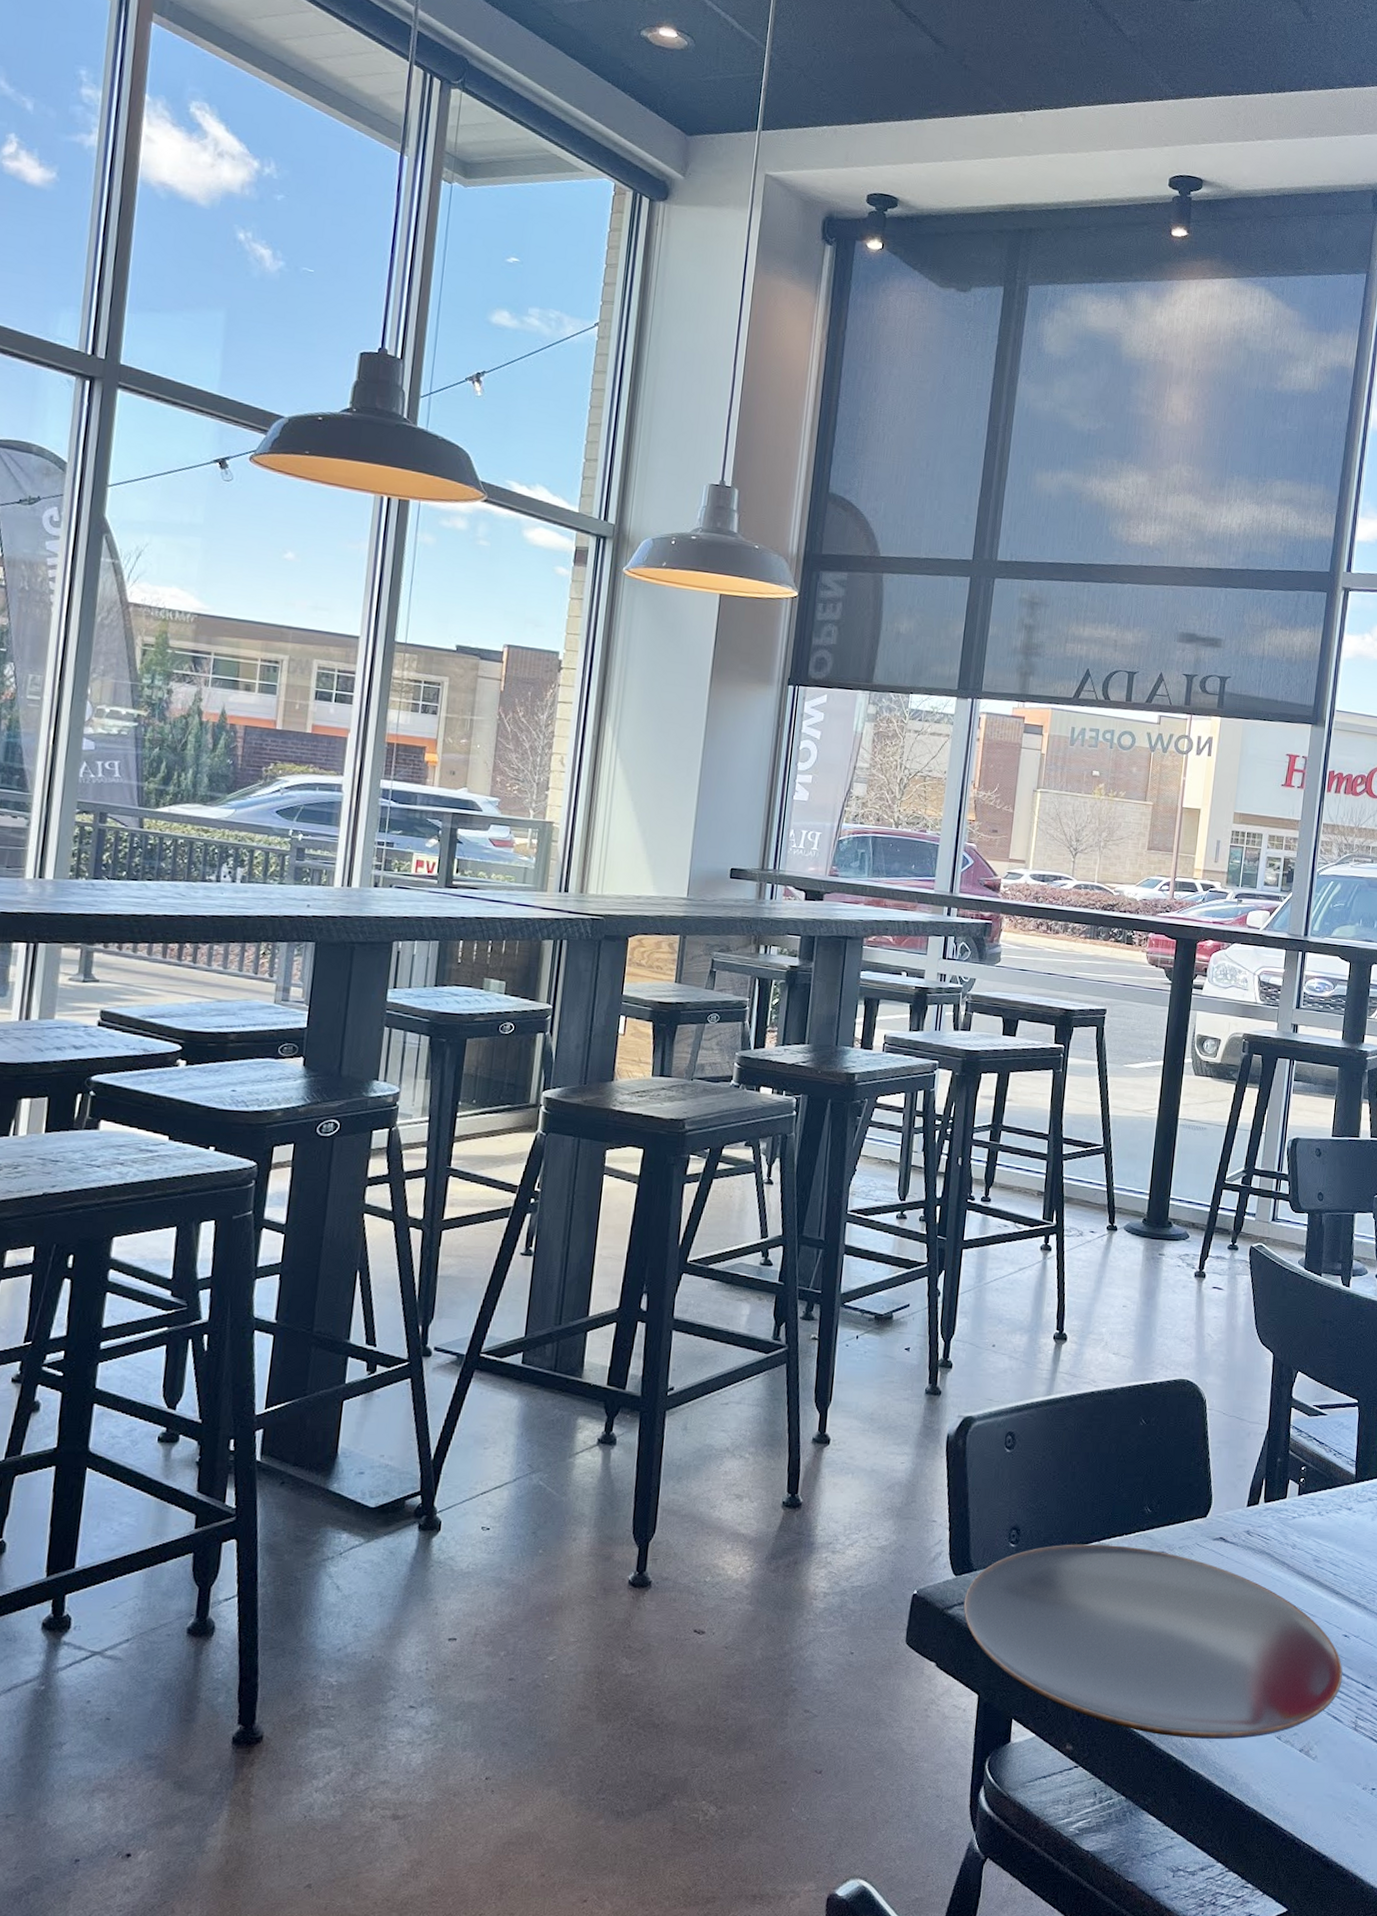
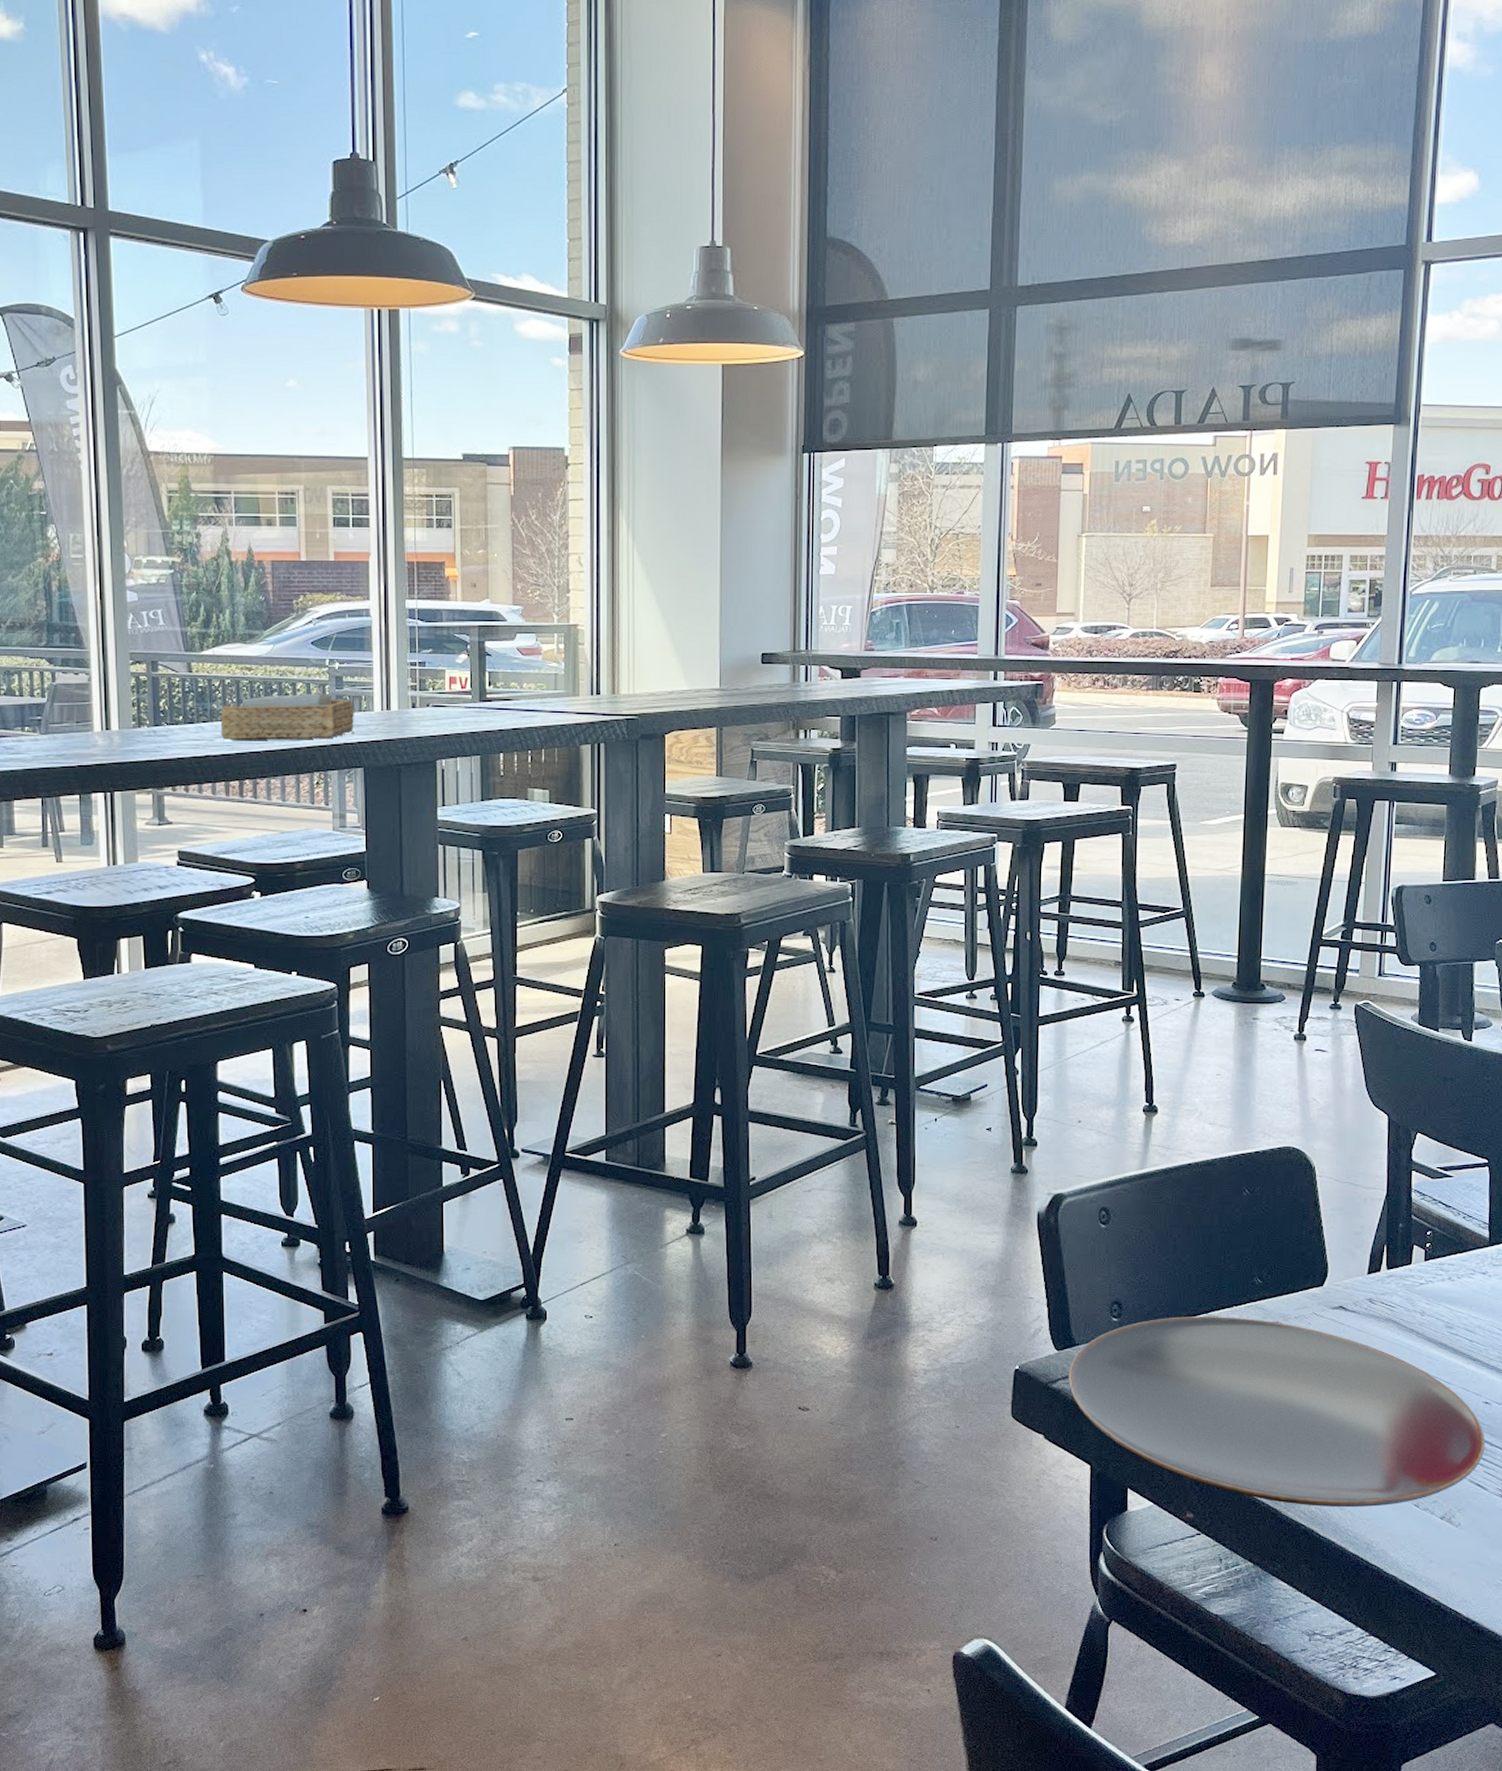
napkin holder: none [165,860,313,910] -> present [220,693,354,741]

